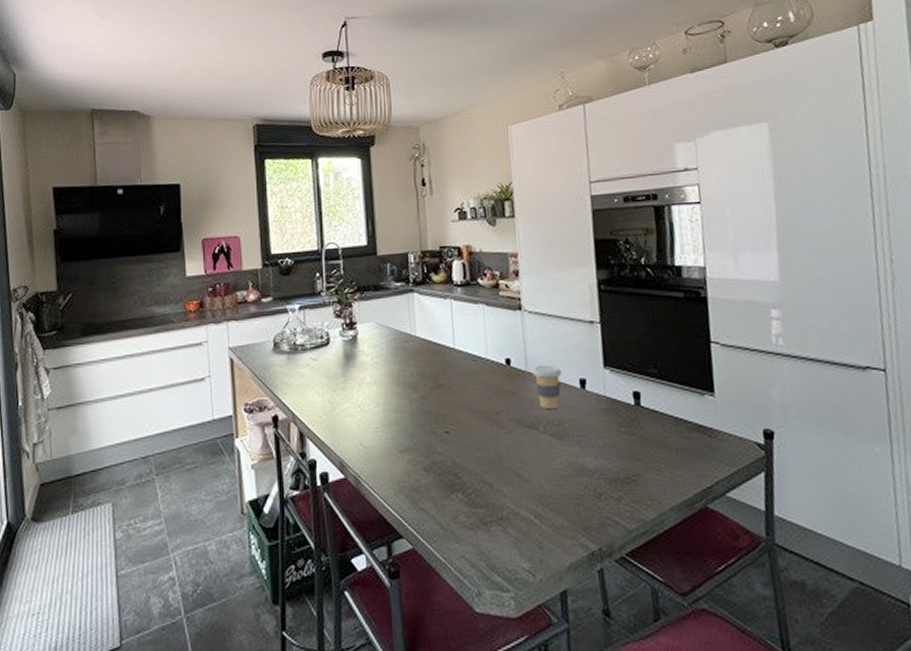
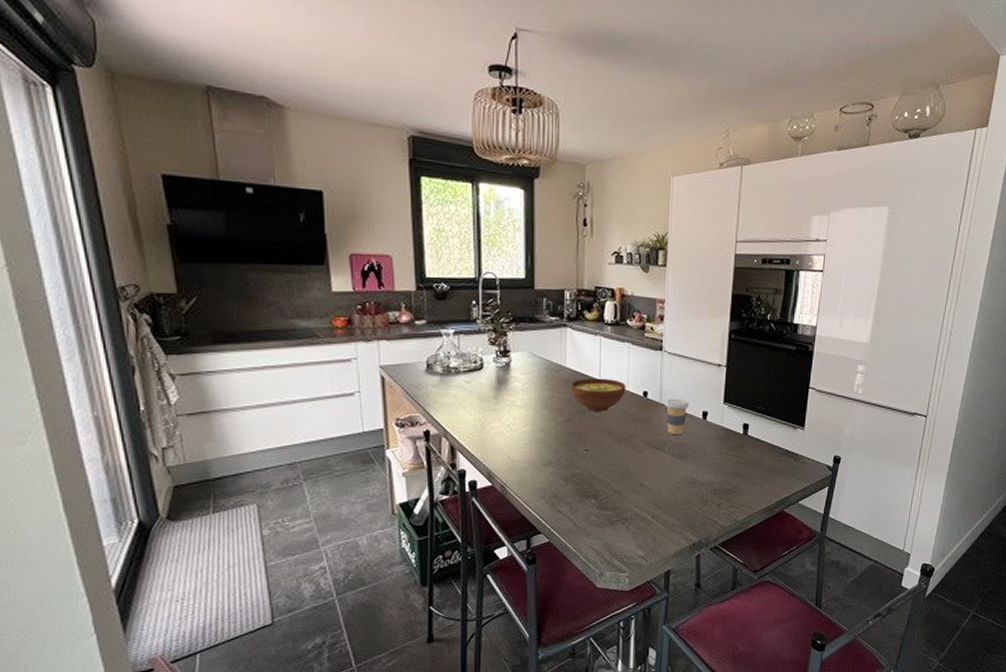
bowl: none [422,346,486,386] -> present [570,378,626,412]

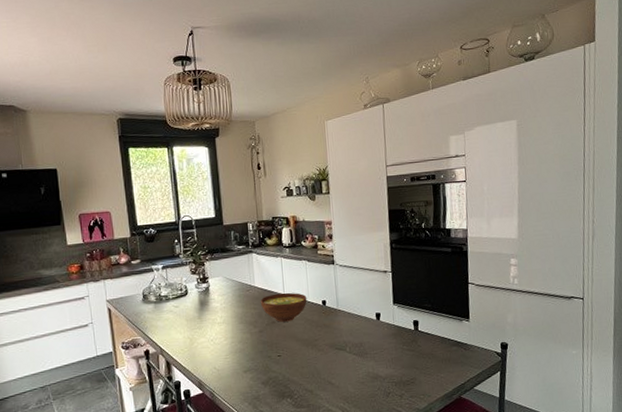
coffee cup: present [665,398,689,435] -> none [342,304,363,336]

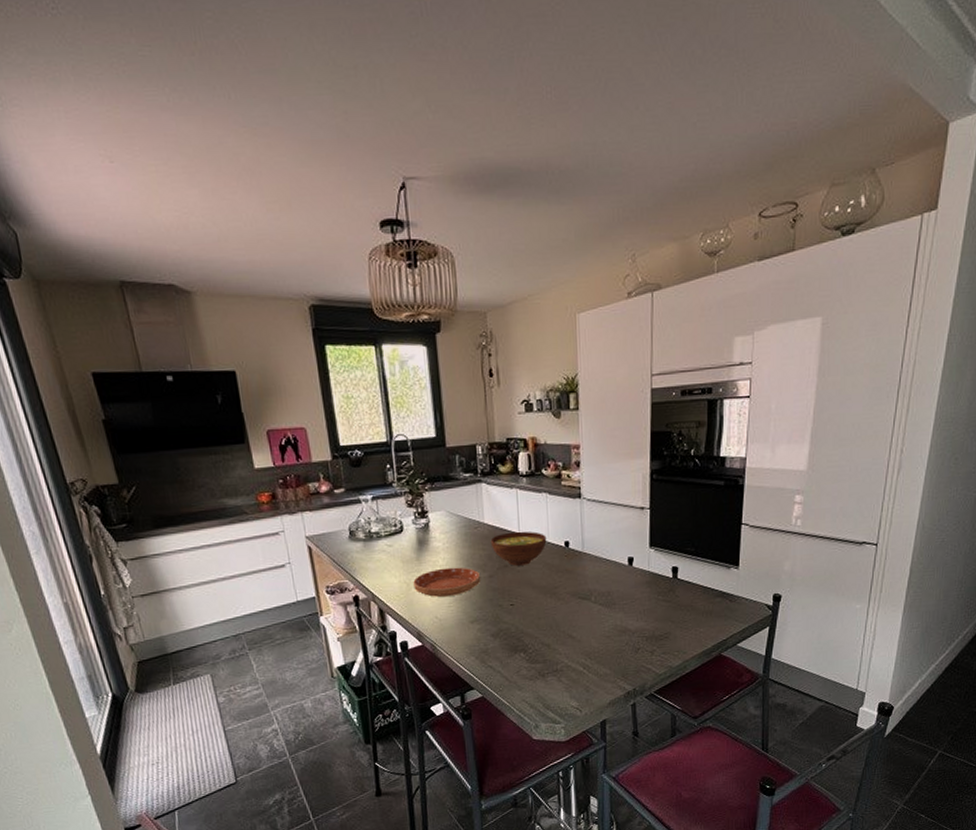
saucer: none [195,324,253,350] -> present [413,567,481,597]

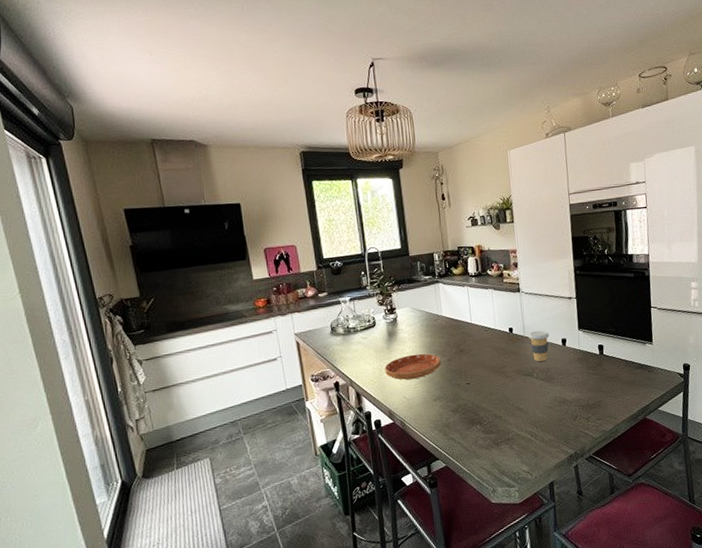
bowl: present [490,531,547,566] -> none [447,321,494,351]
coffee cup: none [588,546,613,584] -> present [528,330,549,362]

